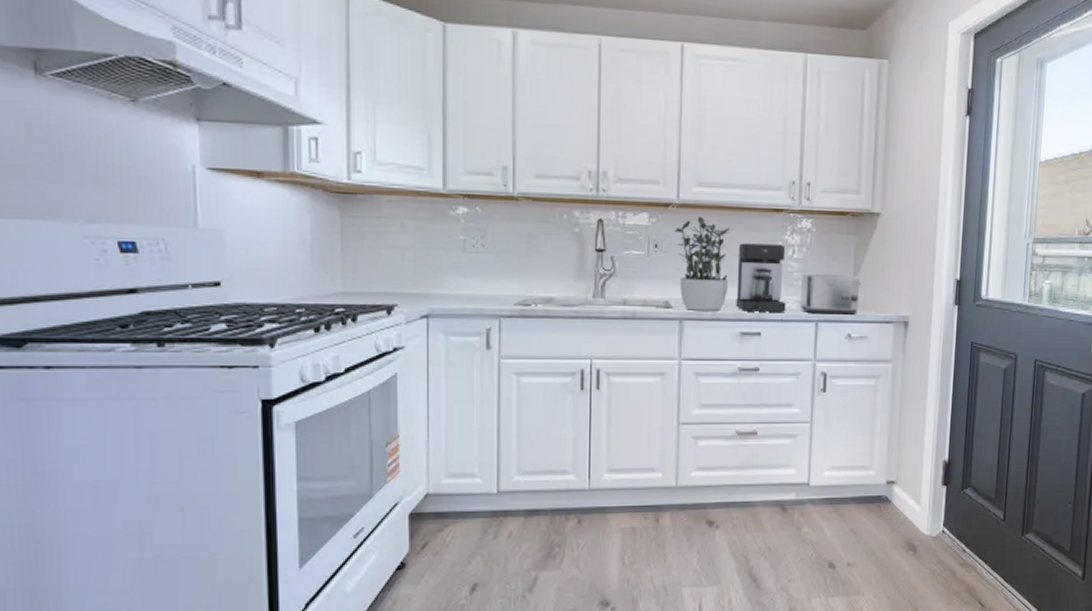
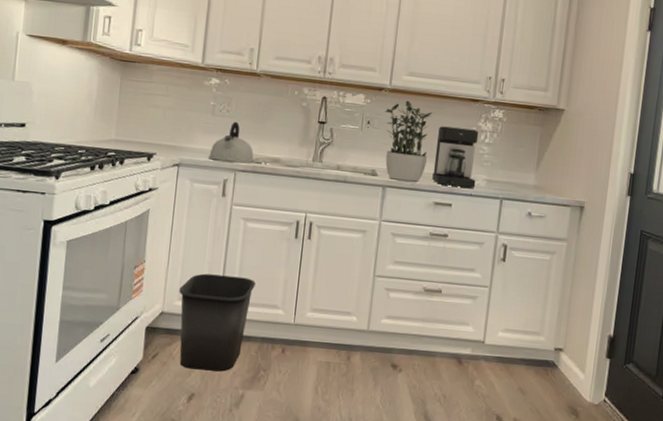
waste bin: none [445,442,538,556] -> present [179,273,255,372]
kettle: none [463,257,522,308] -> present [207,121,254,164]
toaster: present [800,273,862,315] -> none [488,156,544,196]

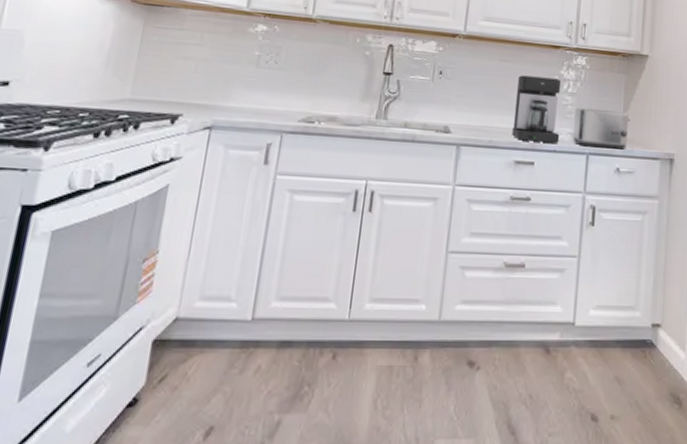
waste bin: present [179,273,255,372] -> none [196,263,302,392]
kettle: present [207,121,254,164] -> none [248,74,306,124]
potted plant: present [385,100,432,182] -> none [459,47,511,139]
toaster: none [488,156,544,196] -> present [573,107,631,150]

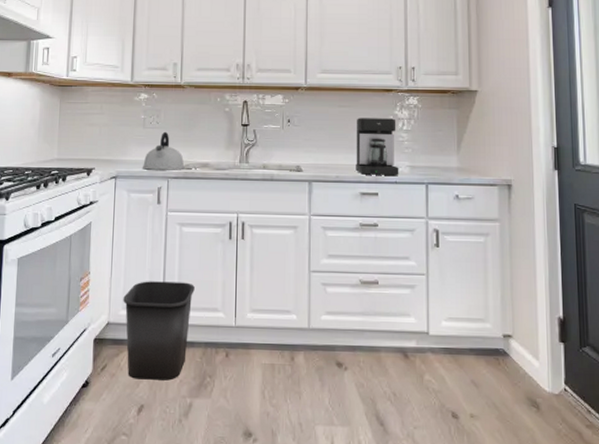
waste bin: none [196,263,302,392] -> present [123,281,195,381]
kettle: none [248,74,306,124] -> present [142,131,185,171]
toaster: present [573,107,631,150] -> none [411,142,465,178]

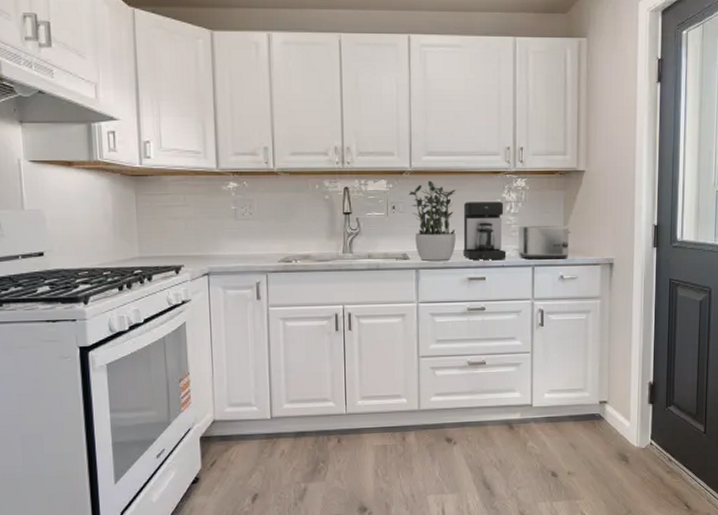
waste bin: present [123,281,195,381] -> none [228,376,303,471]
kettle: present [142,131,185,171] -> none [237,223,284,266]
potted plant: none [303,96,348,174] -> present [408,180,456,261]
toaster: none [411,142,465,178] -> present [519,225,571,260]

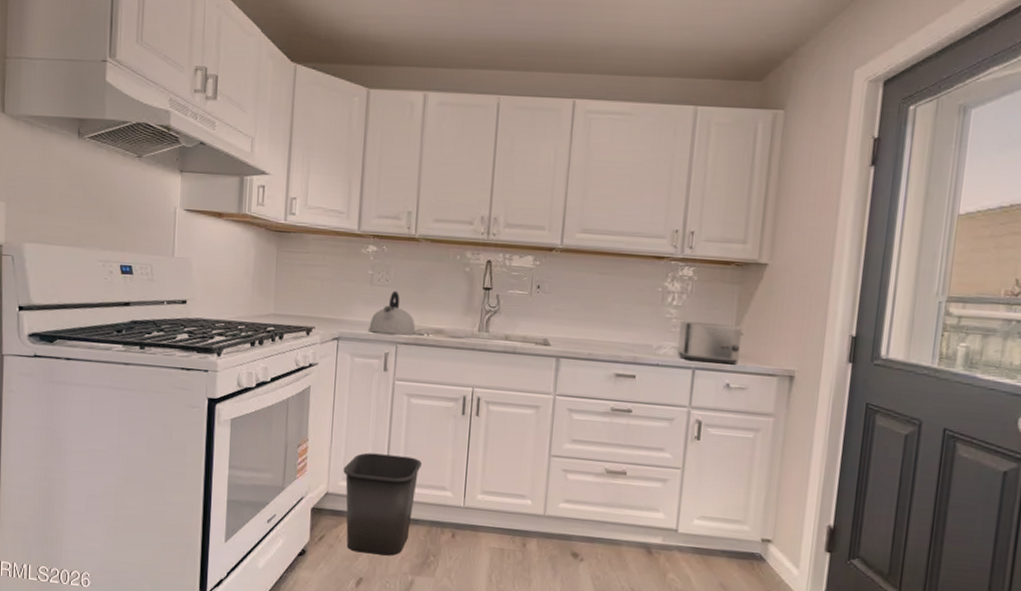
waste bin: none [228,376,303,471] -> present [343,452,422,556]
kettle: none [237,223,284,266] -> present [367,290,416,336]
potted plant: present [408,180,456,261] -> none [556,260,610,352]
coffee maker: present [463,201,506,260] -> none [612,288,665,358]

